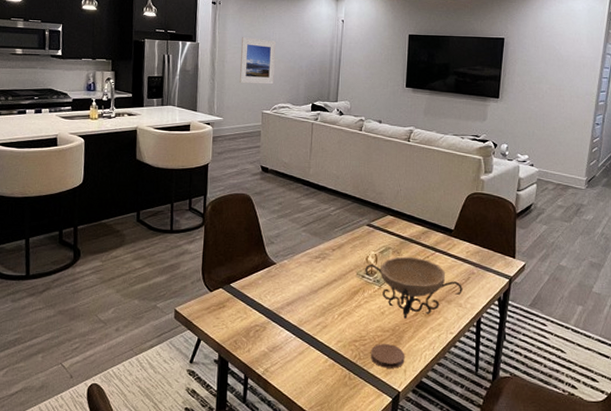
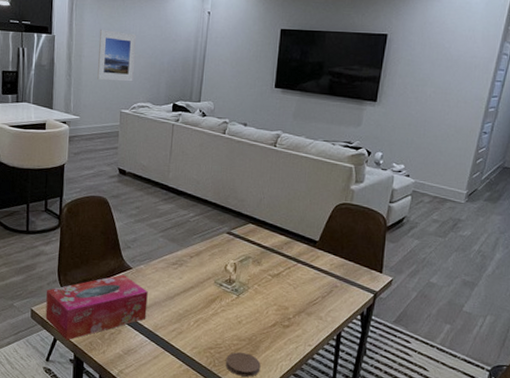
tissue box: none [189,269,292,340] -> present [45,274,148,340]
decorative bowl: present [365,256,462,319] -> none [223,266,324,329]

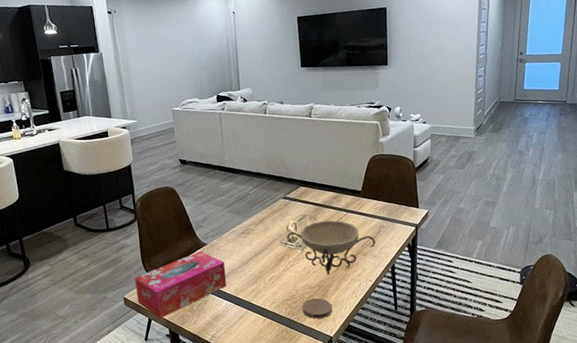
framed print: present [97,29,136,82] -> none [141,40,178,86]
decorative bowl: none [223,266,324,329] -> present [287,220,376,275]

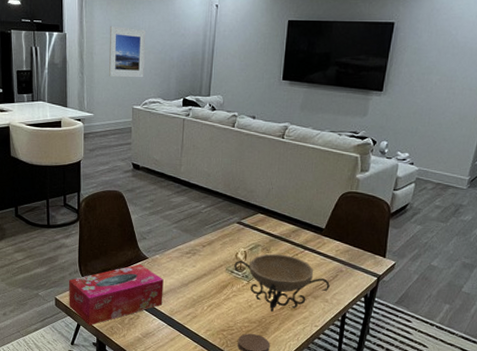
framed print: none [141,40,178,86] -> present [109,25,145,78]

